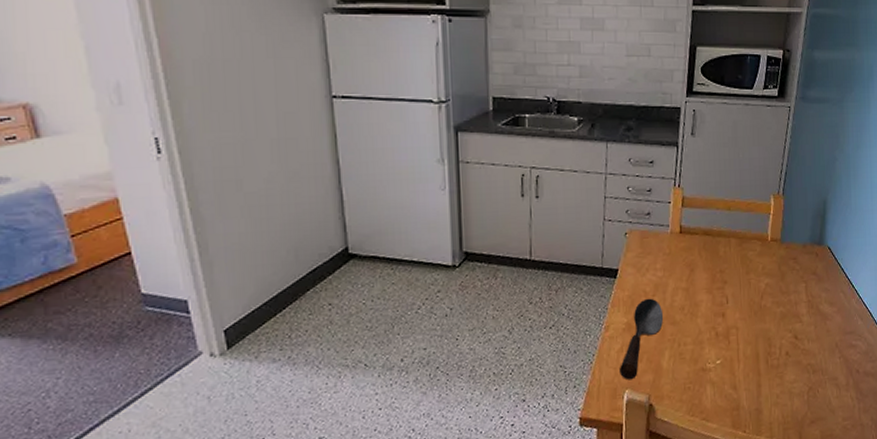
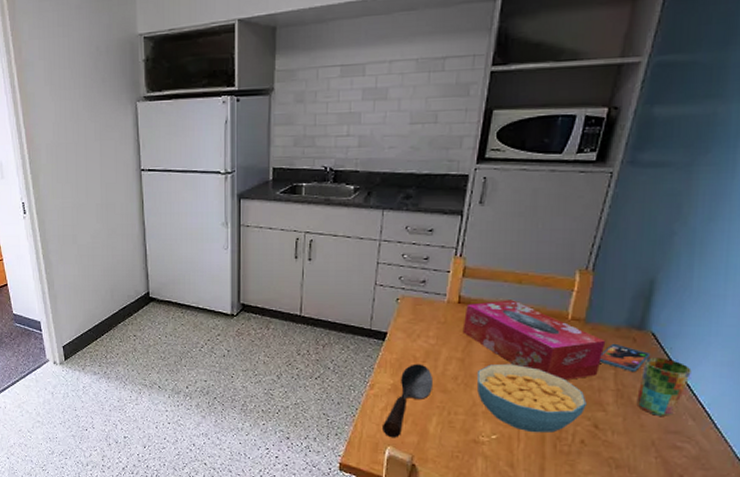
tissue box: none [685,226,797,298] -> present [462,300,606,381]
cereal bowl: none [700,287,788,352] -> present [476,363,587,433]
smartphone: none [794,259,829,284] -> present [600,343,651,373]
cup: none [822,268,857,320] -> present [636,357,692,416]

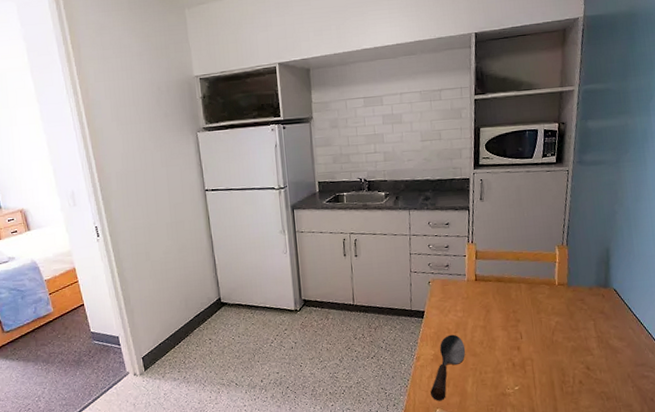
tissue box: present [462,300,606,381] -> none [481,274,585,334]
cereal bowl: present [476,363,587,433] -> none [496,325,579,381]
smartphone: present [600,343,651,373] -> none [582,300,616,322]
cup: present [636,357,692,416] -> none [612,307,645,354]

